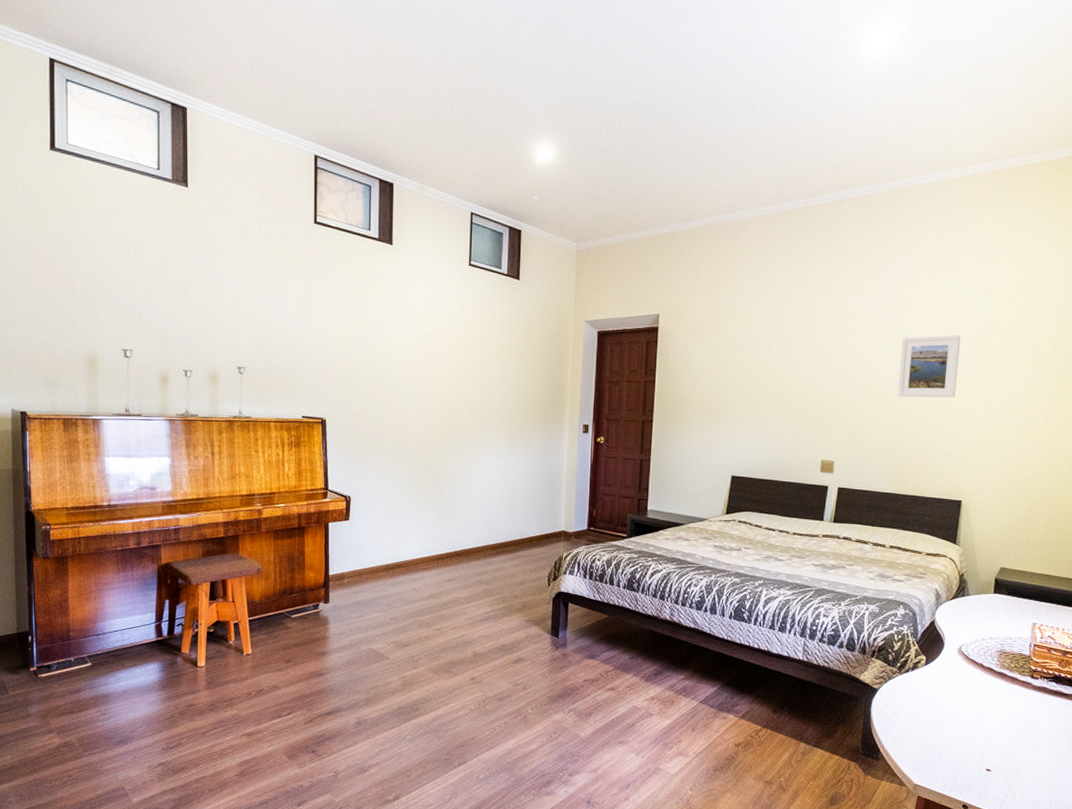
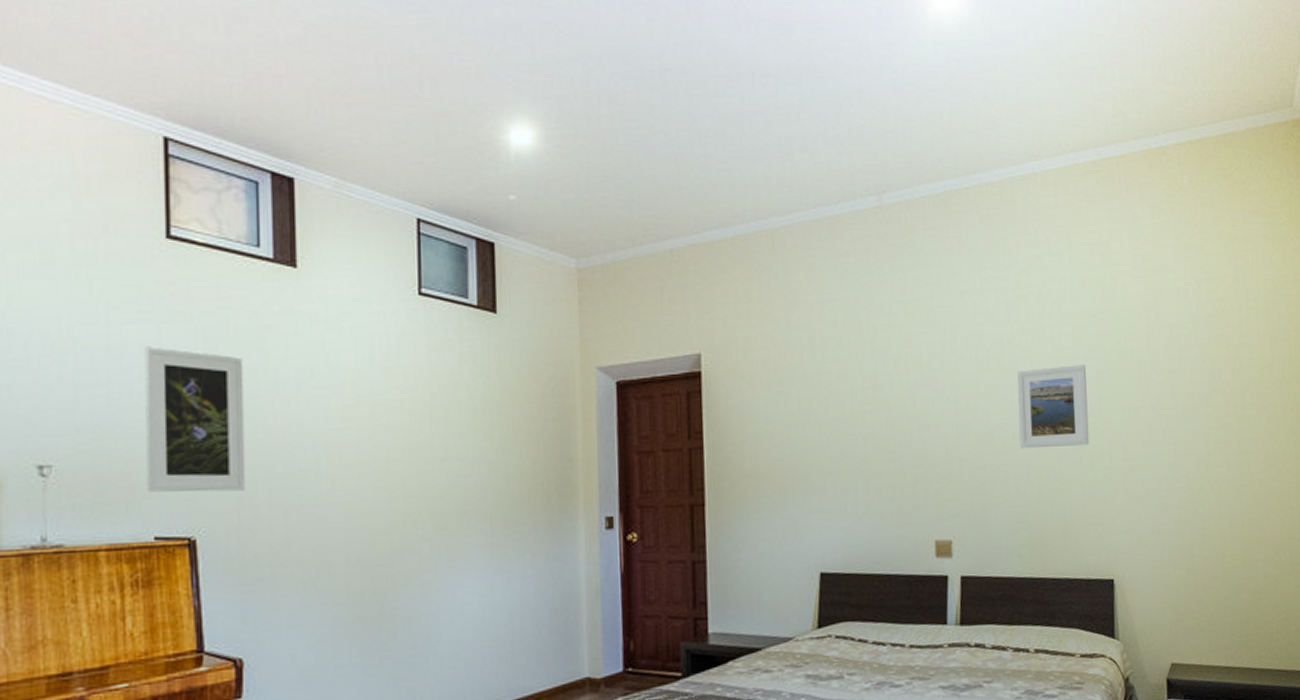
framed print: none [299,294,358,391] -> present [144,346,246,492]

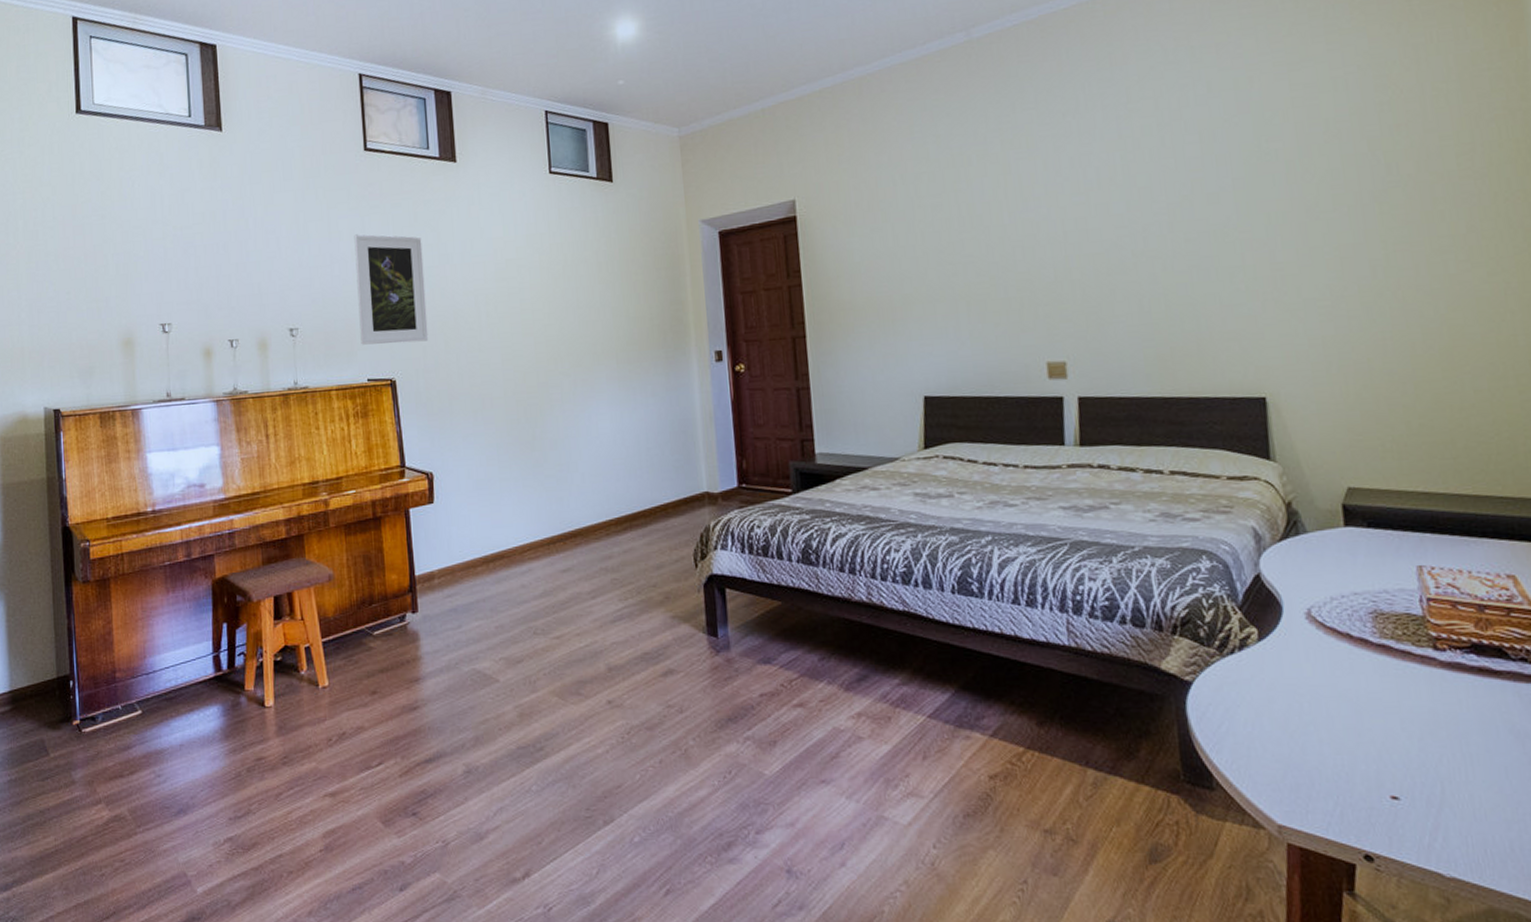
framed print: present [1016,365,1090,449] -> none [1133,173,1227,266]

